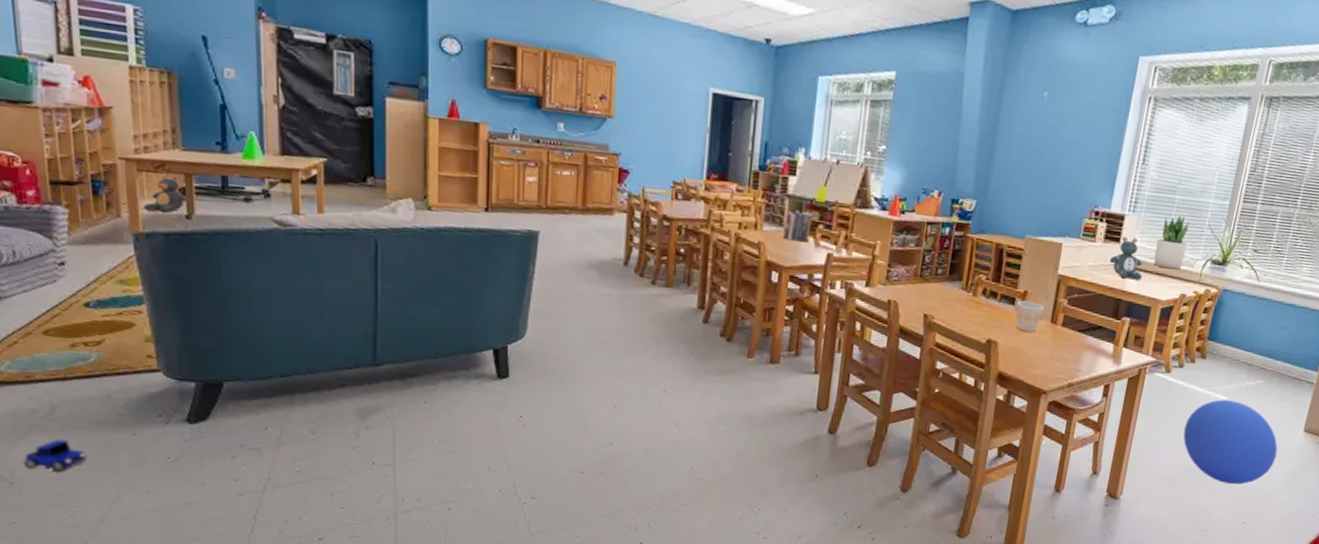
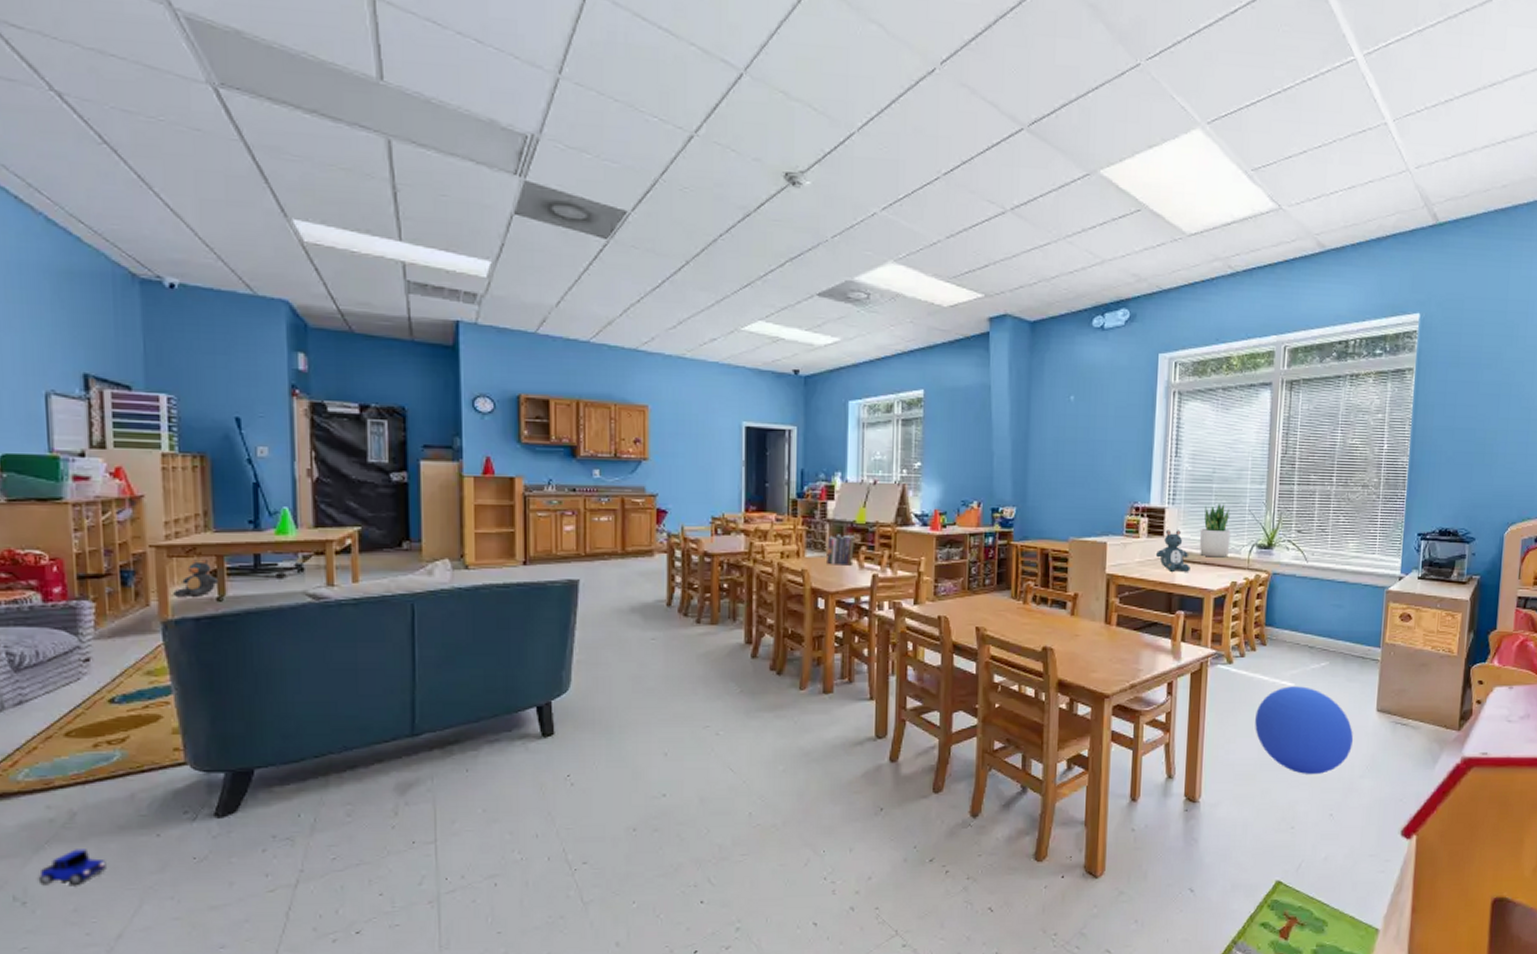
cup: present [1015,300,1045,332] -> none [1067,603,1097,635]

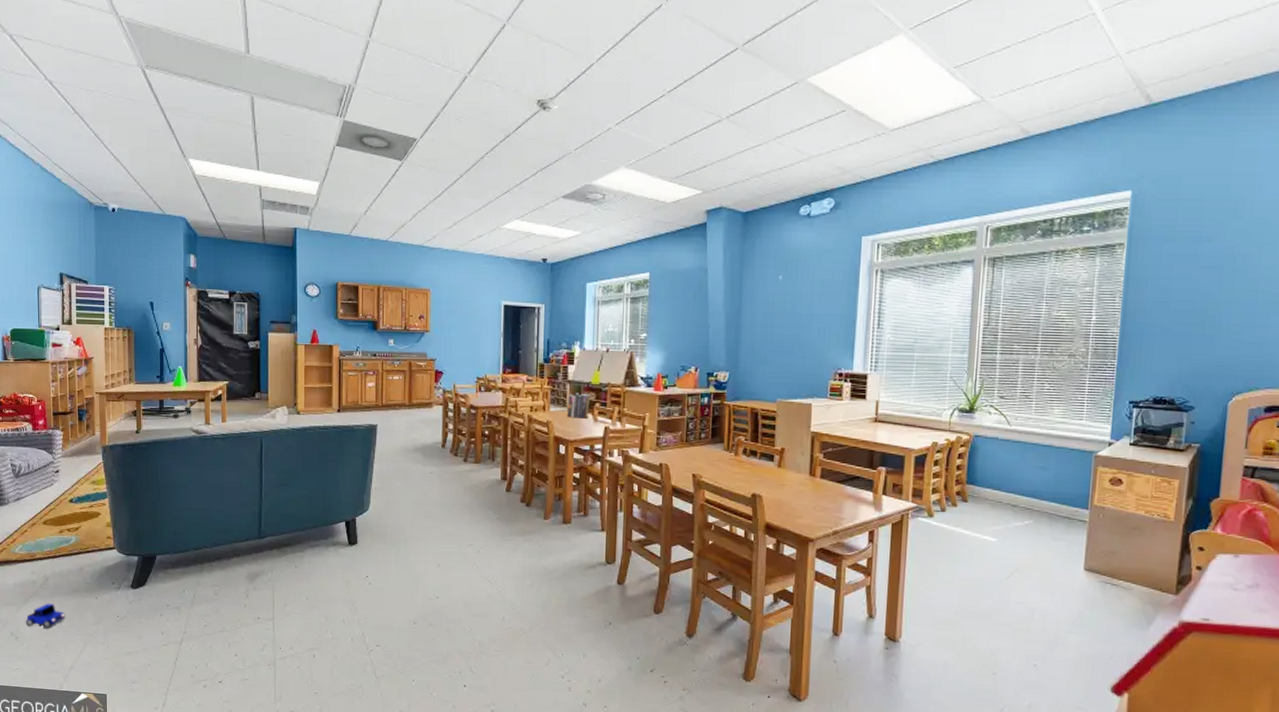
stuffed animal: present [173,559,219,597] -> none [109,403,138,430]
stuffed animal: present [1155,530,1190,572] -> none [857,394,892,432]
planter: present [1200,504,1231,558] -> none [901,371,932,420]
ball: present [1255,686,1354,774] -> none [956,541,1060,626]

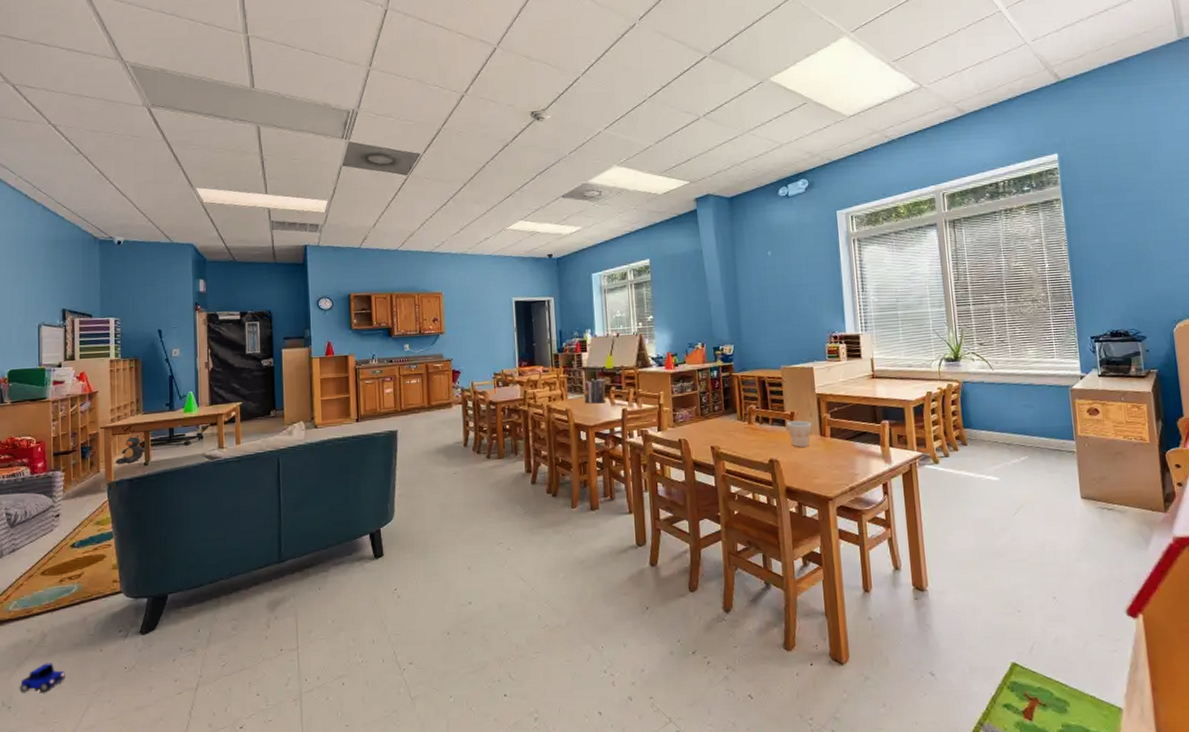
stuffed animal: none [109,403,138,430] -> present [115,435,146,464]
cup: none [775,457,802,485] -> present [786,420,812,447]

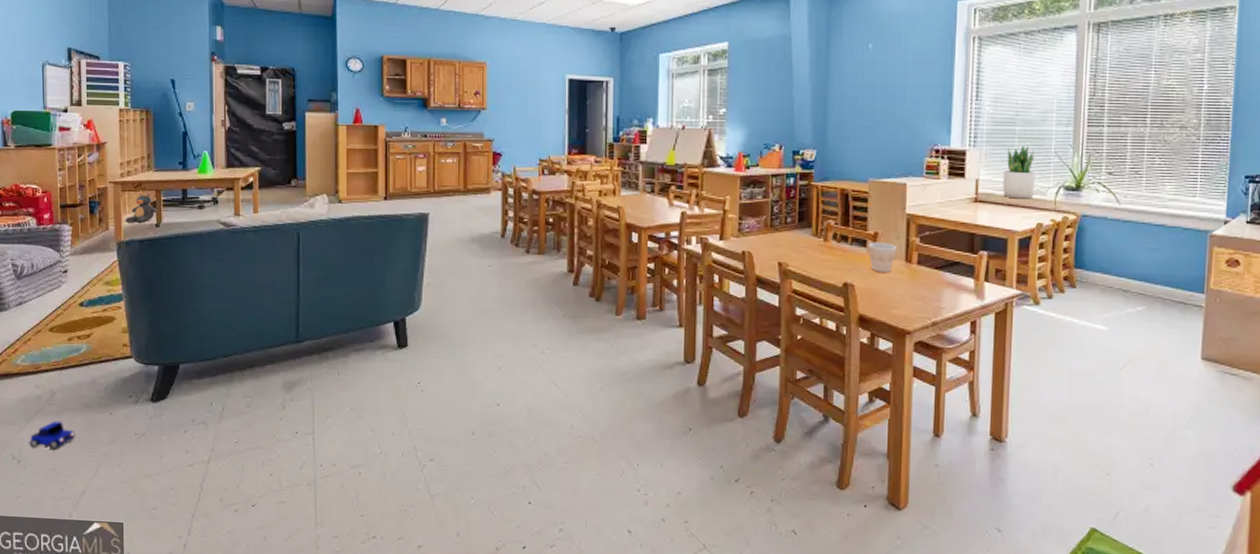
books: present [584,378,606,404] -> none [640,175,665,203]
planter: none [893,327,921,373] -> present [1003,146,1036,199]

